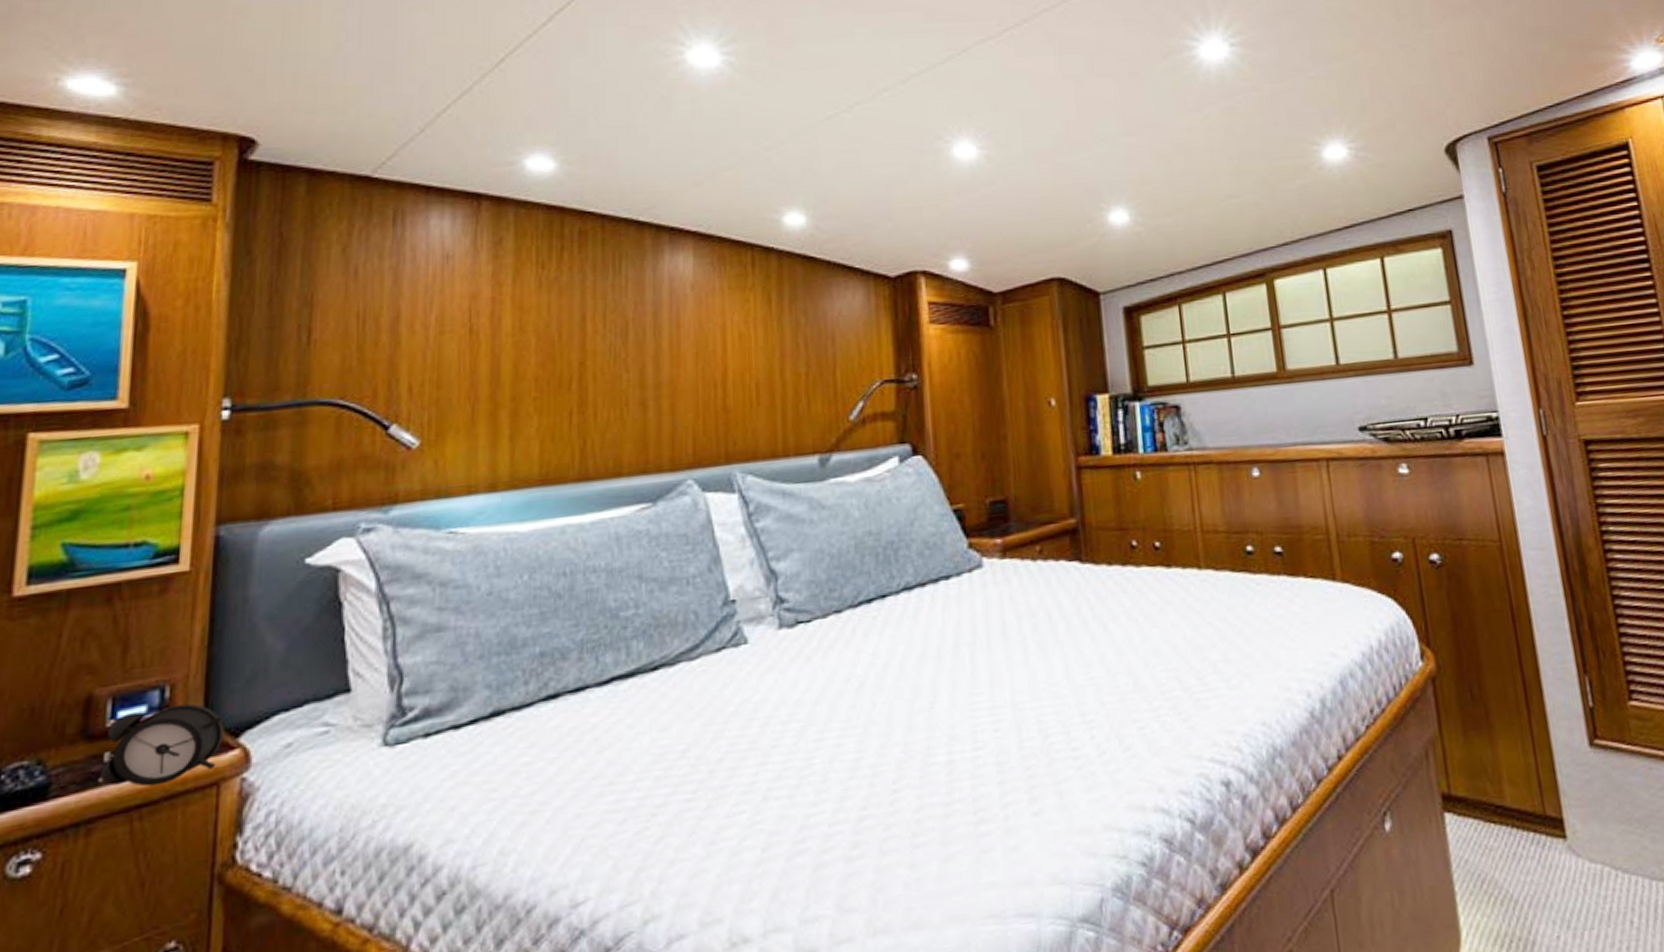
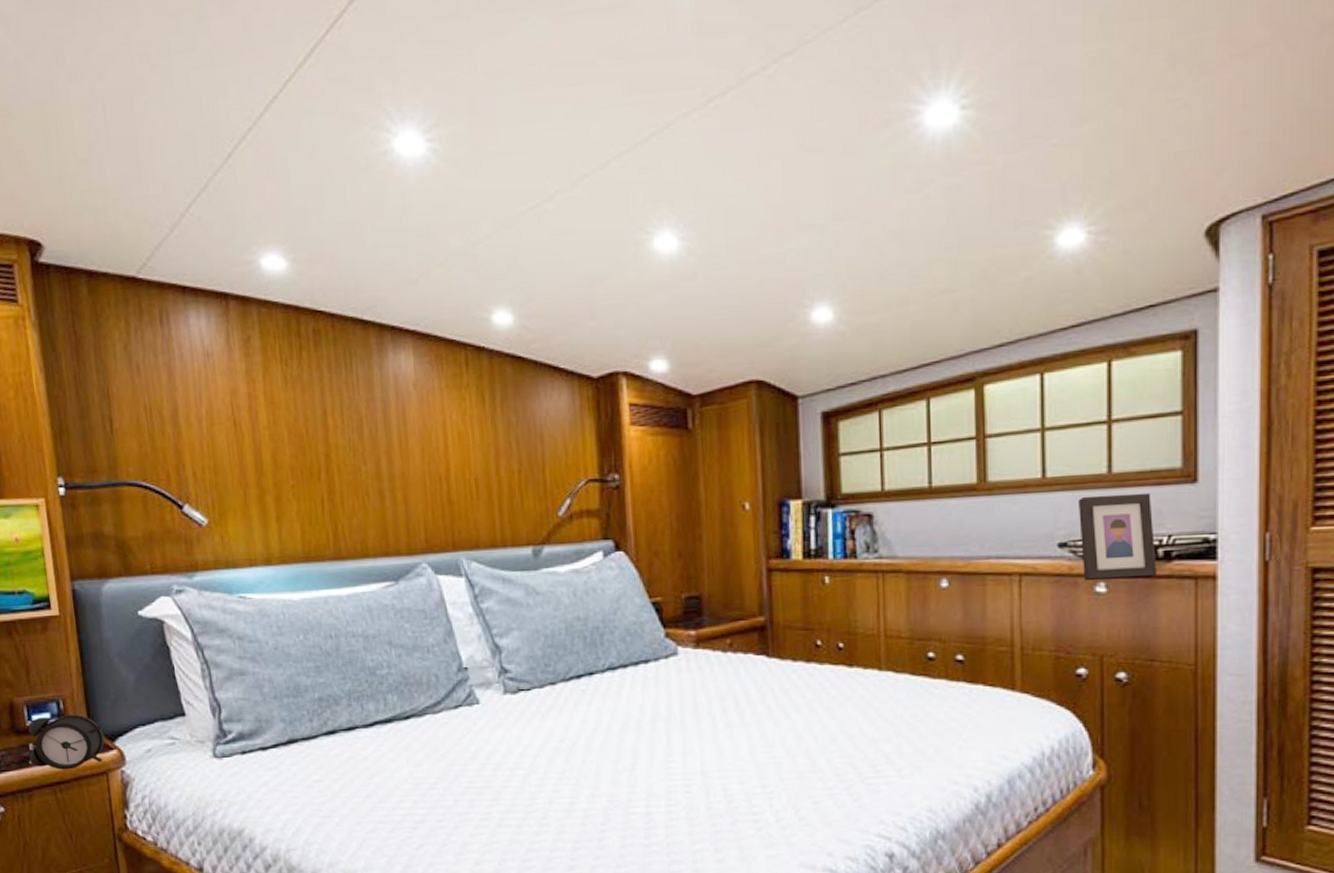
picture frame: none [1371,375,1452,464] -> present [1077,492,1156,582]

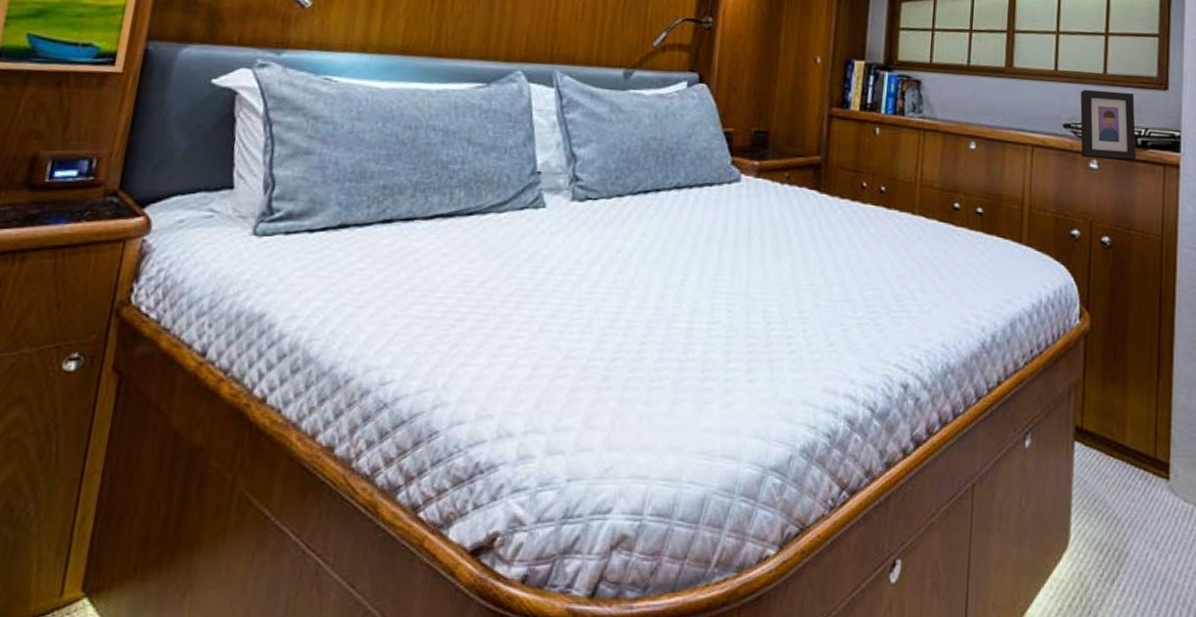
alarm clock: present [27,714,104,770] -> none [34,174,135,233]

